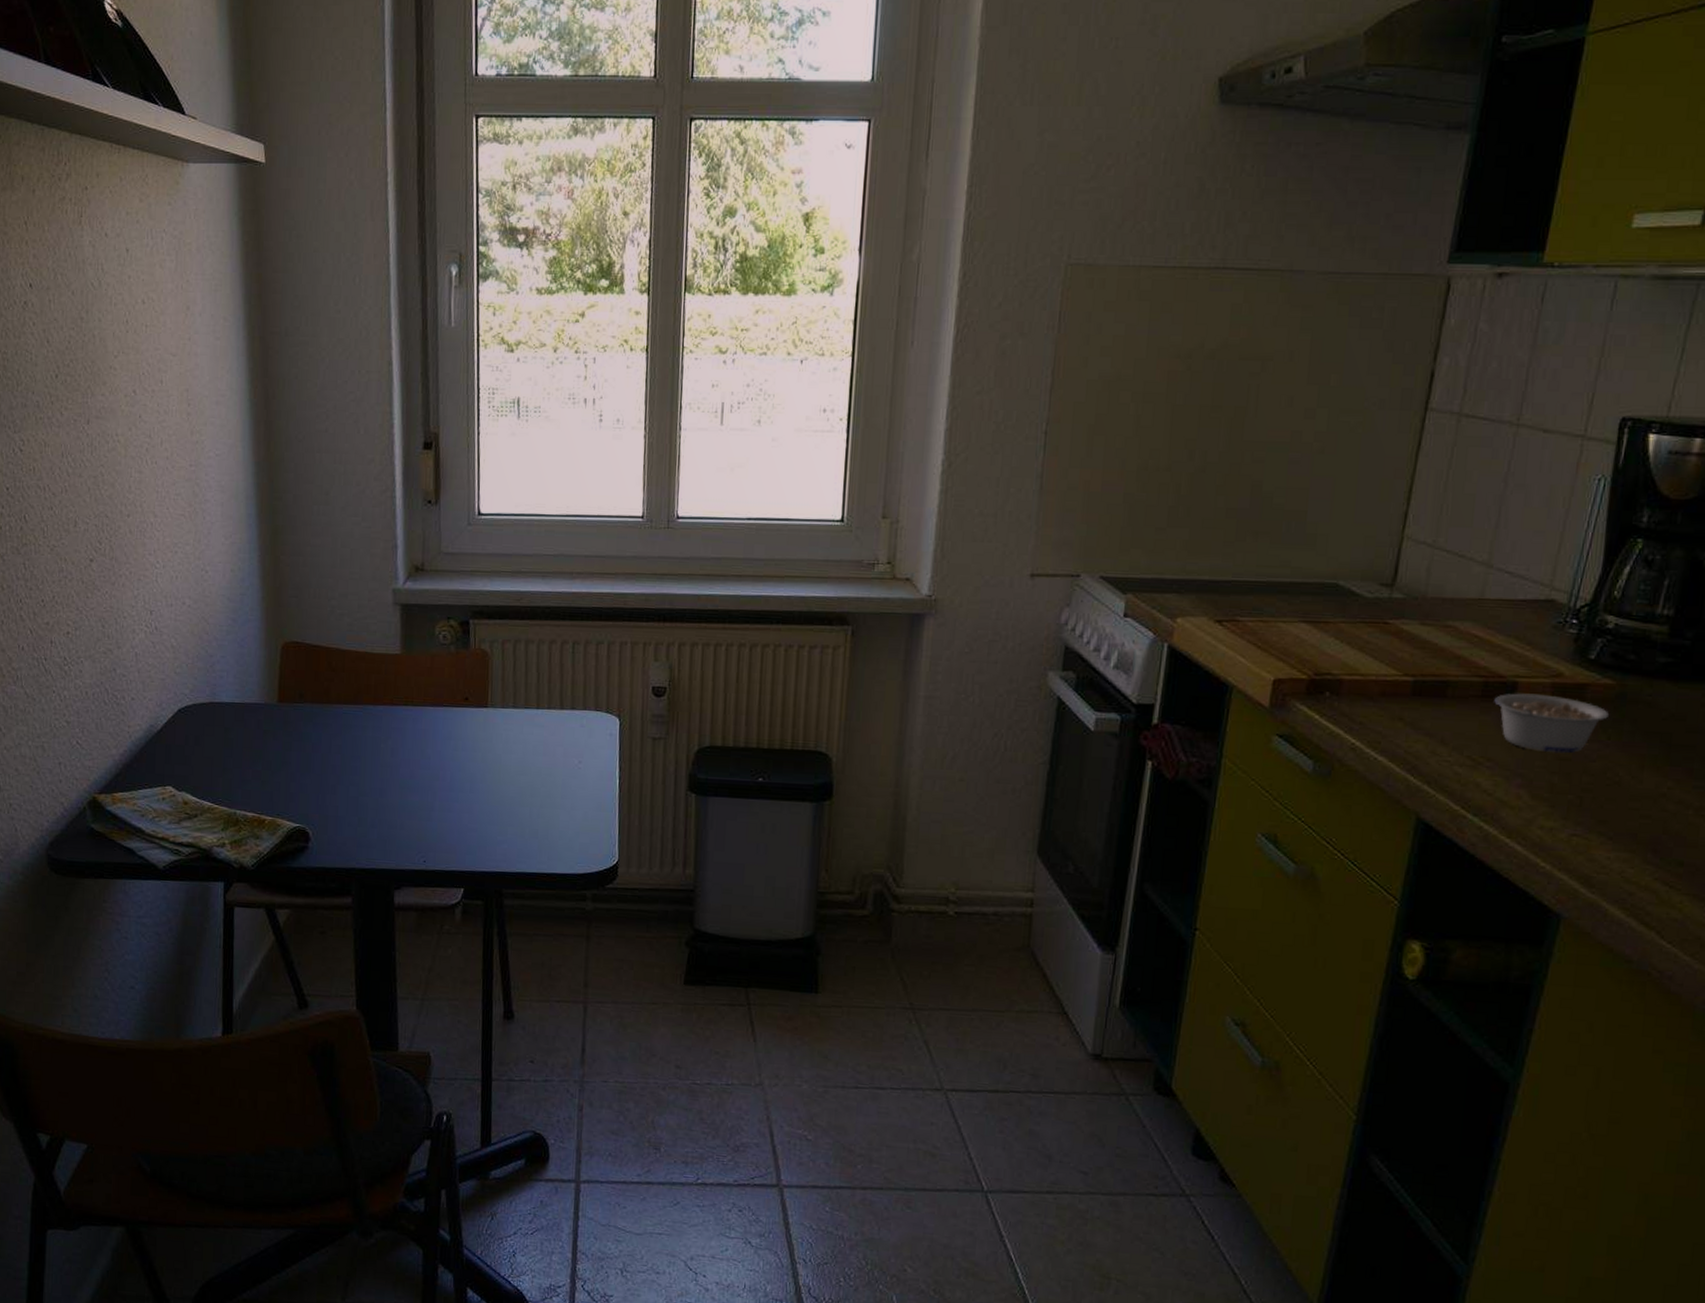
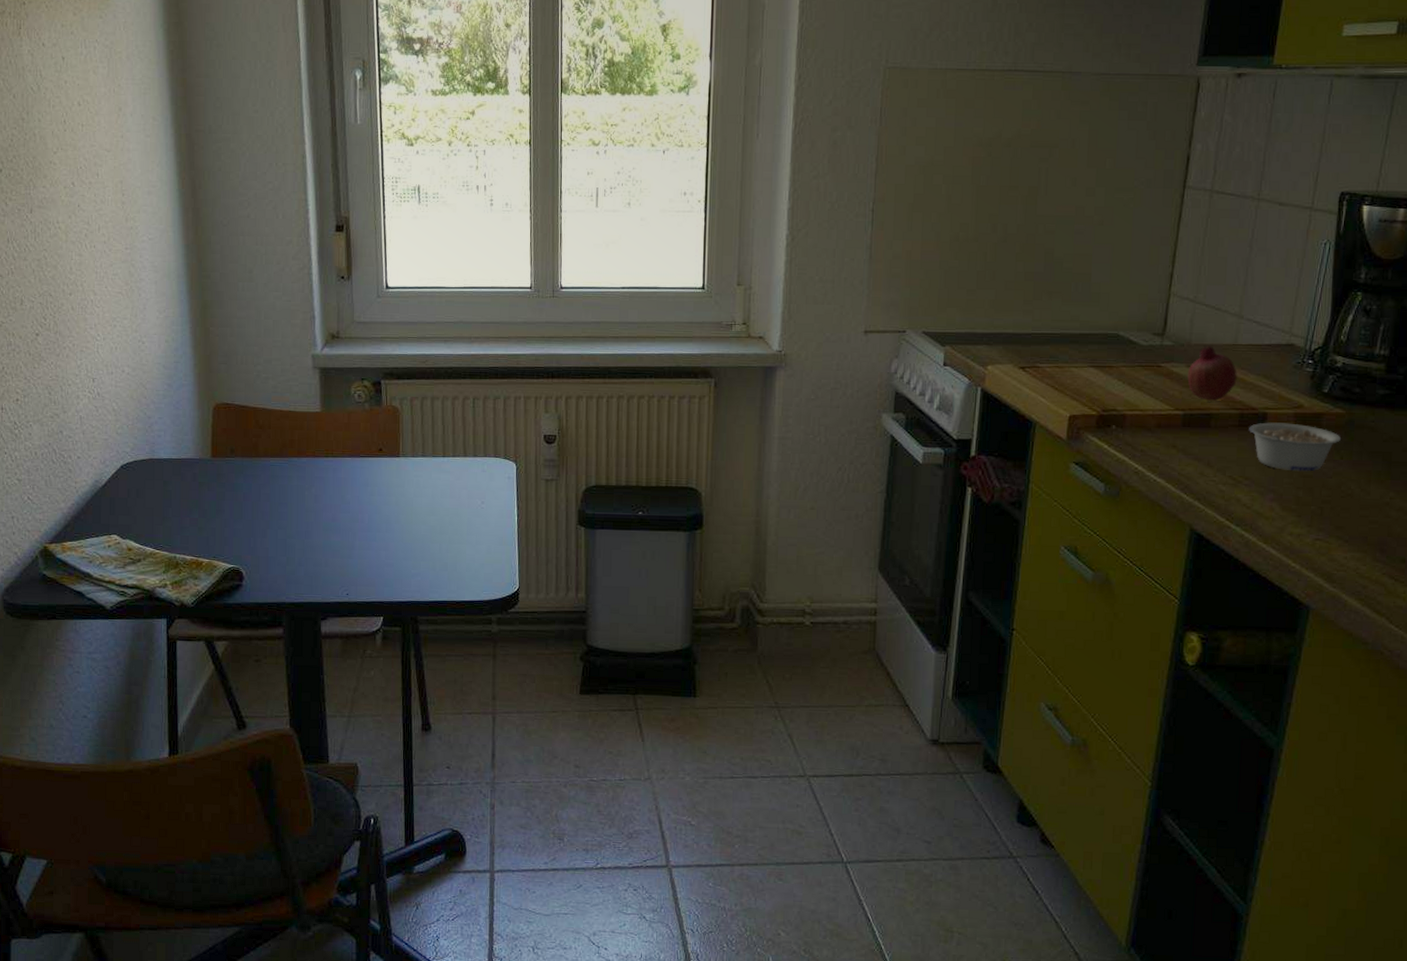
fruit: none [1420,600,1483,667] -> present [1187,346,1237,402]

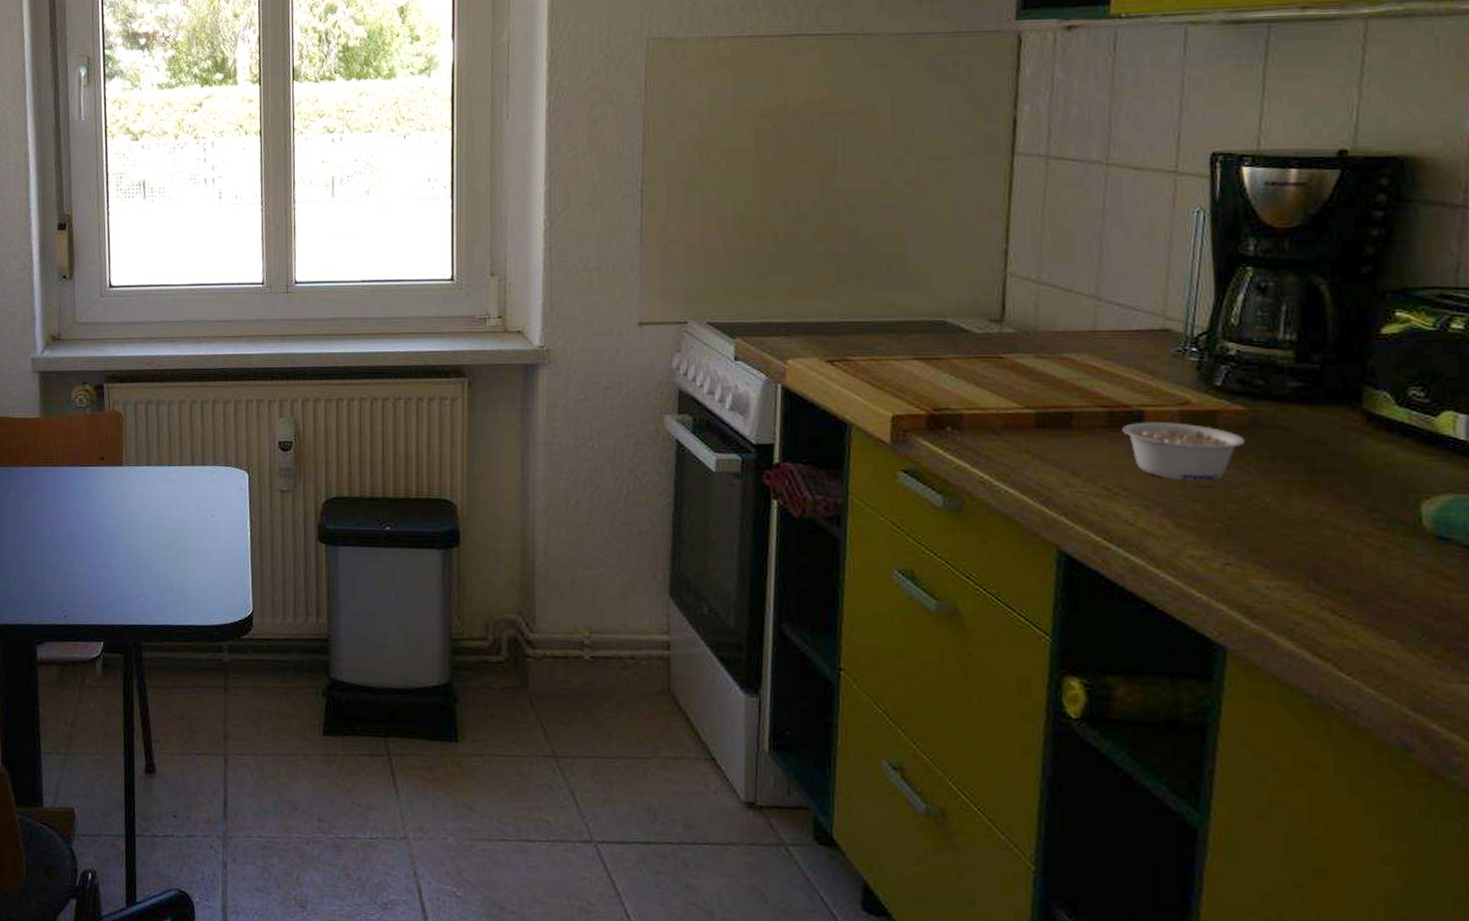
fruit: present [1187,346,1237,402] -> none [1037,333,1101,398]

